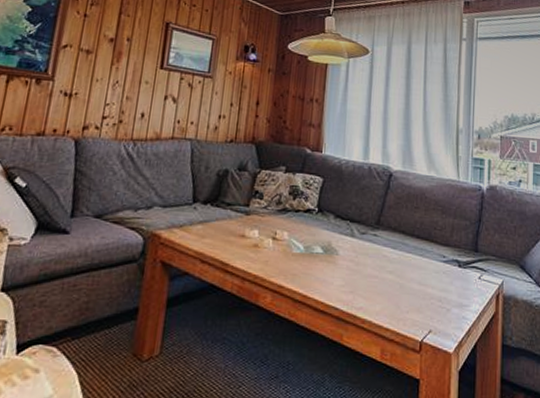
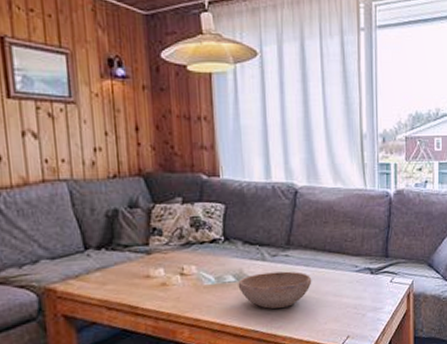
bowl: none [325,249,398,288] -> present [238,271,312,309]

